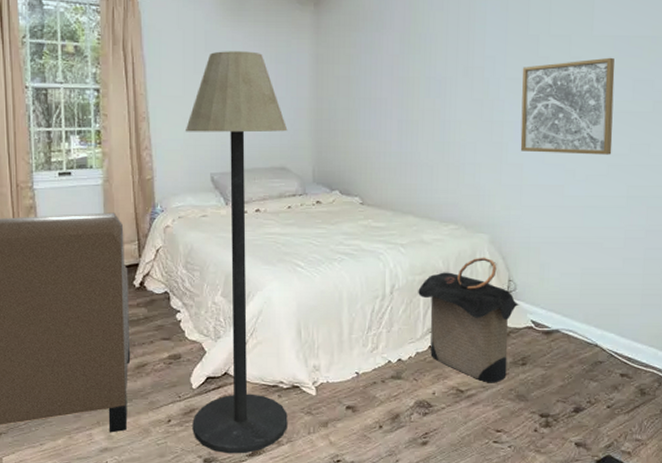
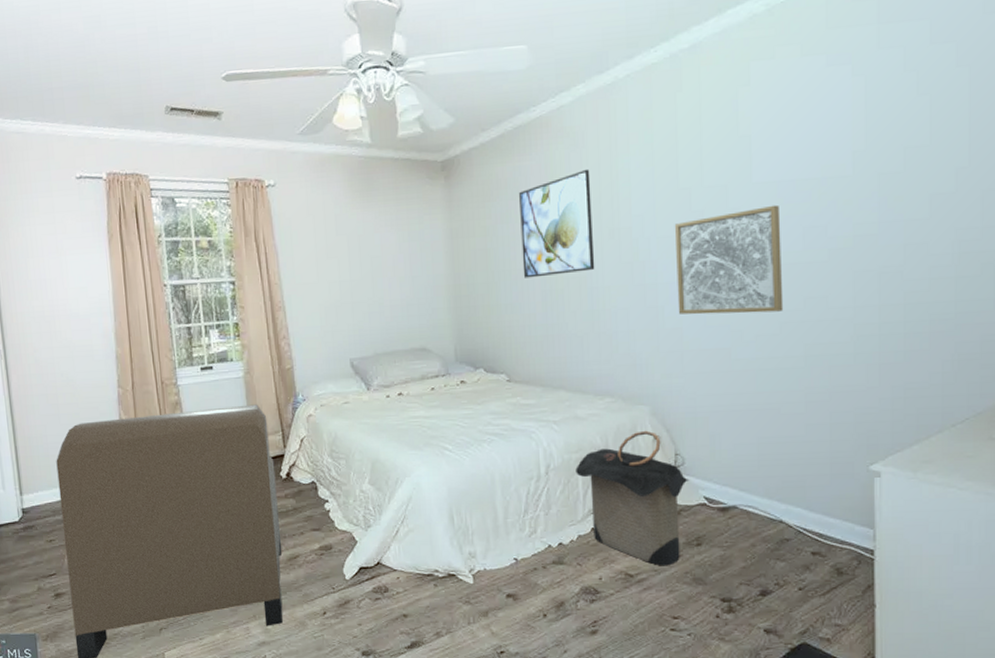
floor lamp: present [186,51,288,454] -> none [322,231,446,646]
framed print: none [382,8,450,107] -> present [519,168,595,278]

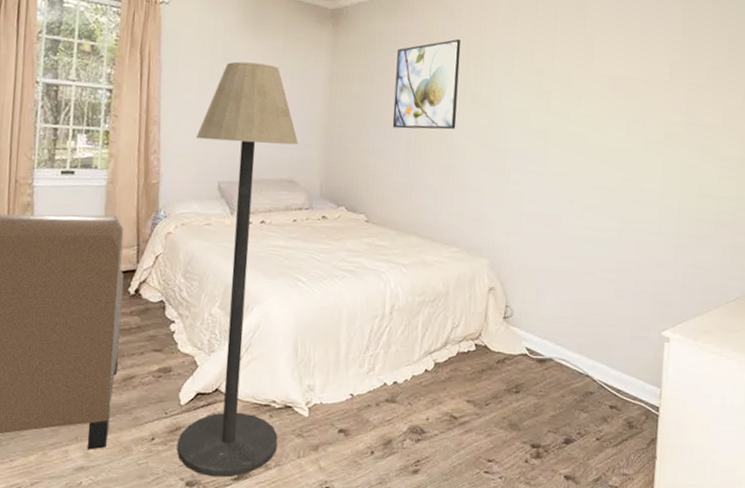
floor lamp: none [322,231,446,646] -> present [176,61,299,478]
laundry hamper: present [575,430,690,566] -> none [417,281,516,411]
wall art: present [674,204,784,315] -> none [521,96,611,188]

